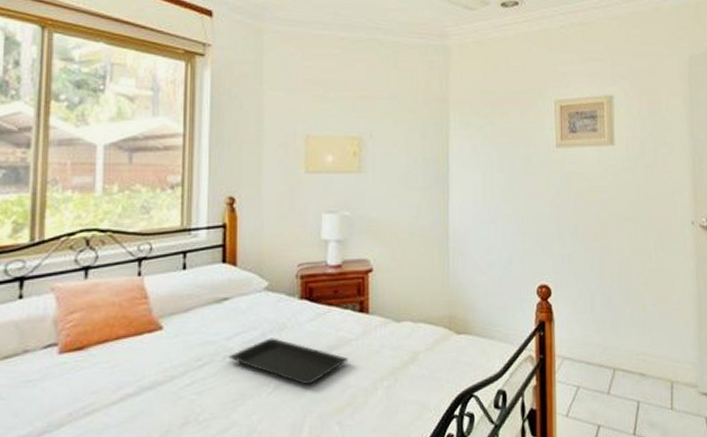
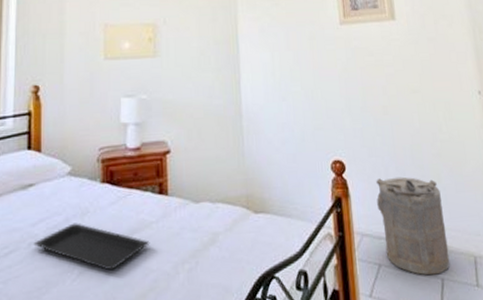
laundry hamper: none [580,303,647,398] -> present [376,176,450,276]

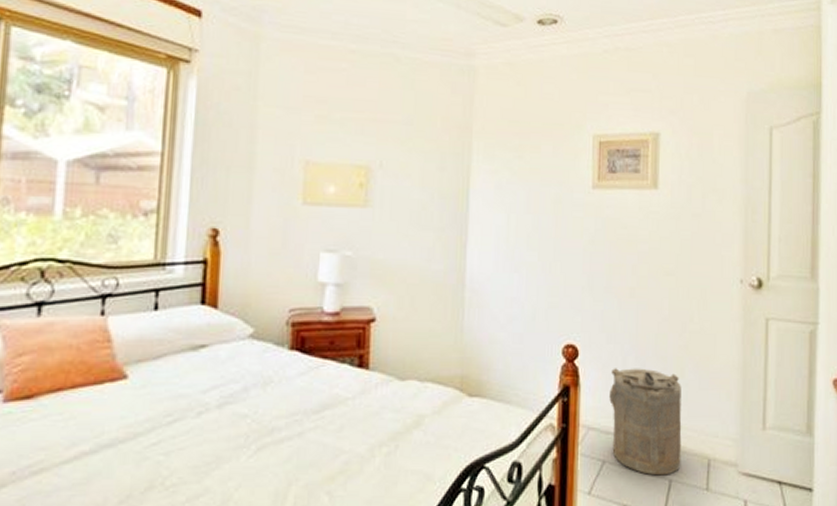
serving tray: present [33,222,150,270] -> none [203,393,344,447]

